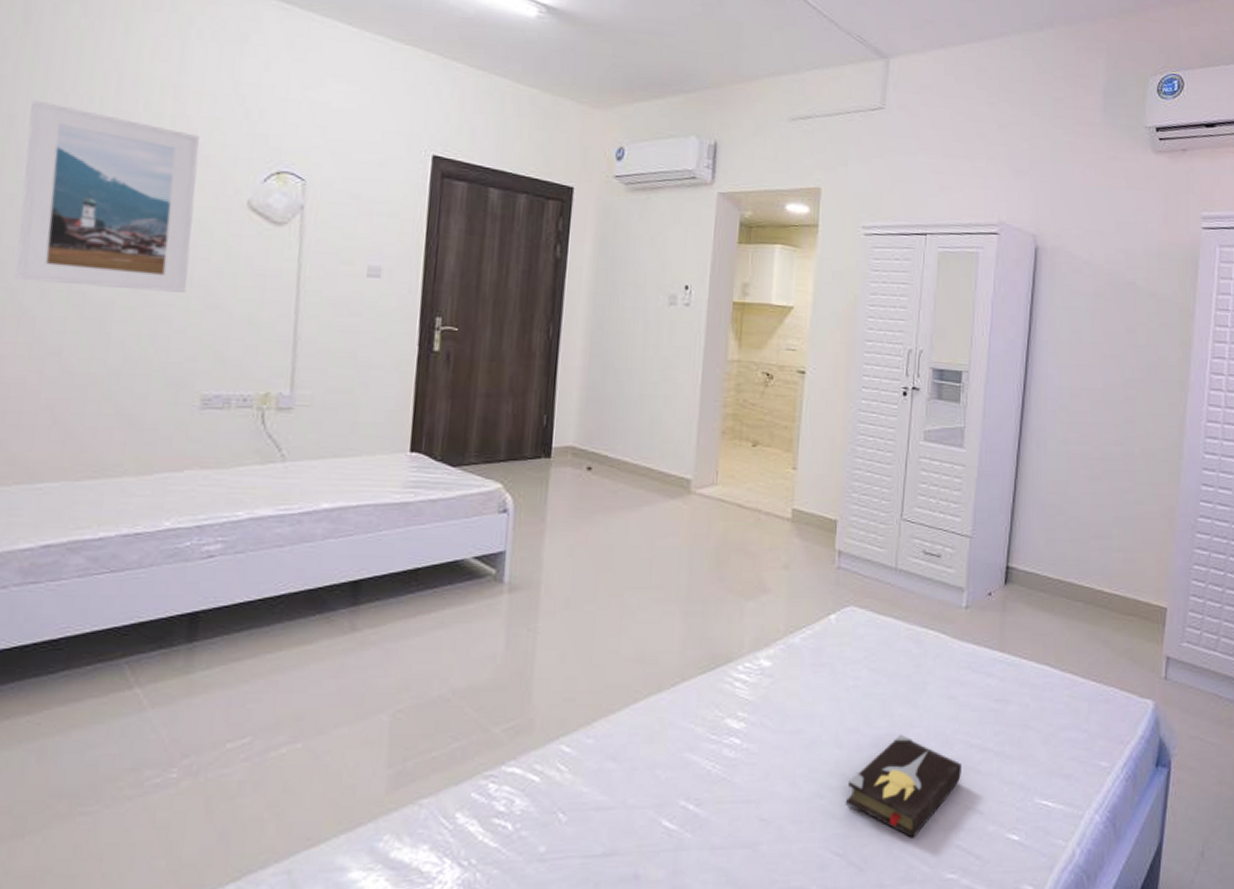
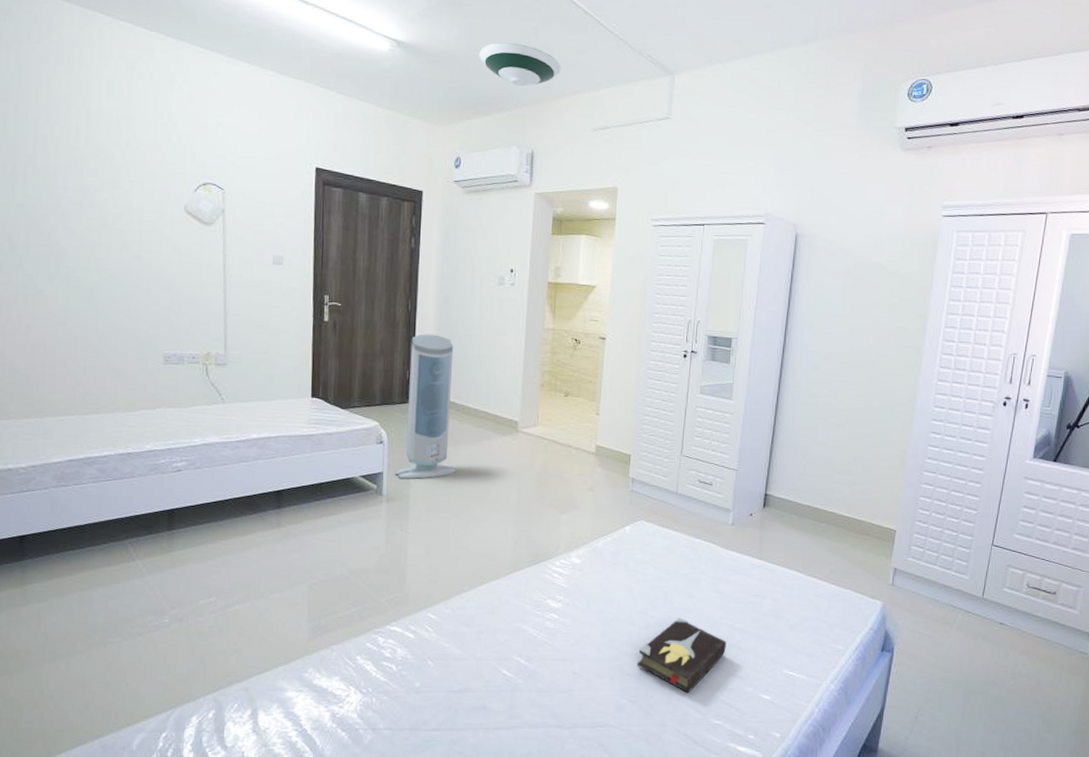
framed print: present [15,100,199,293] -> none [28,132,148,277]
air purifier: none [521,367,608,559] -> present [394,334,456,479]
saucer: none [650,13,753,66] -> present [478,42,561,87]

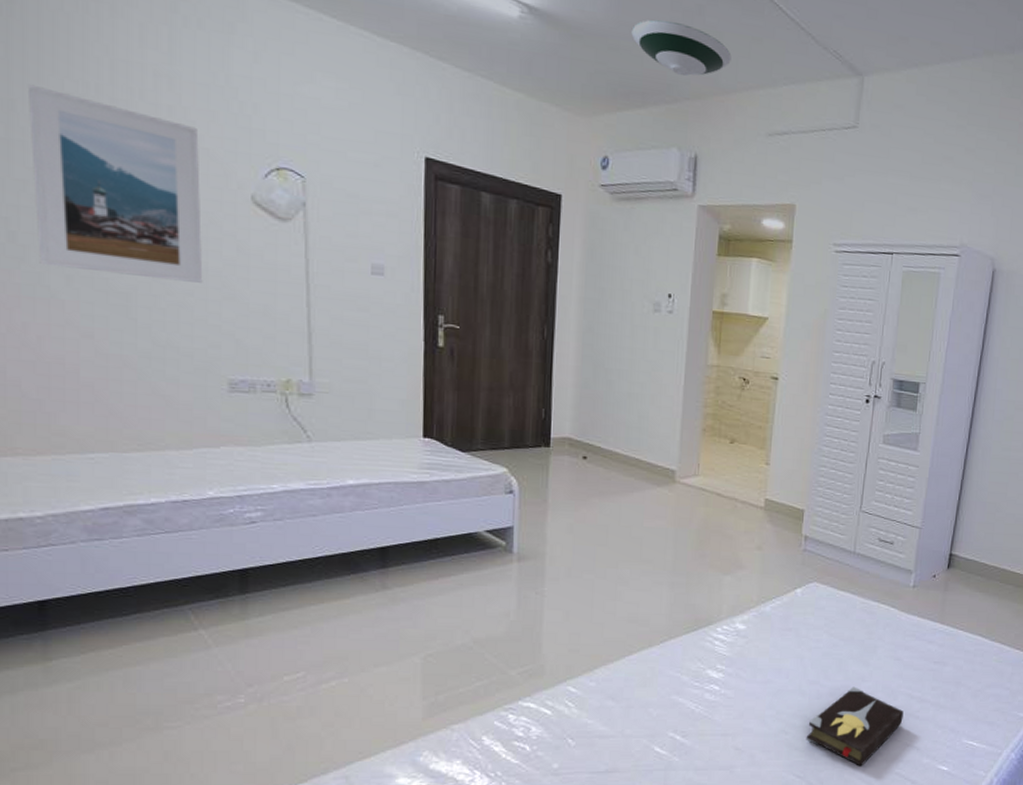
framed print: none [28,132,148,277] -> present [27,84,203,283]
air purifier: present [394,334,456,479] -> none [527,366,602,535]

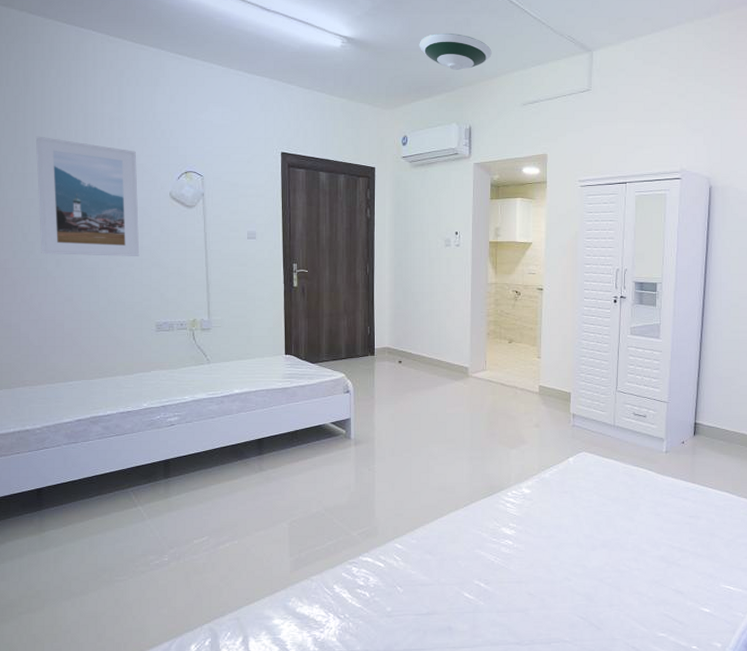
hardback book: present [806,686,904,766] -> none [586,539,667,609]

